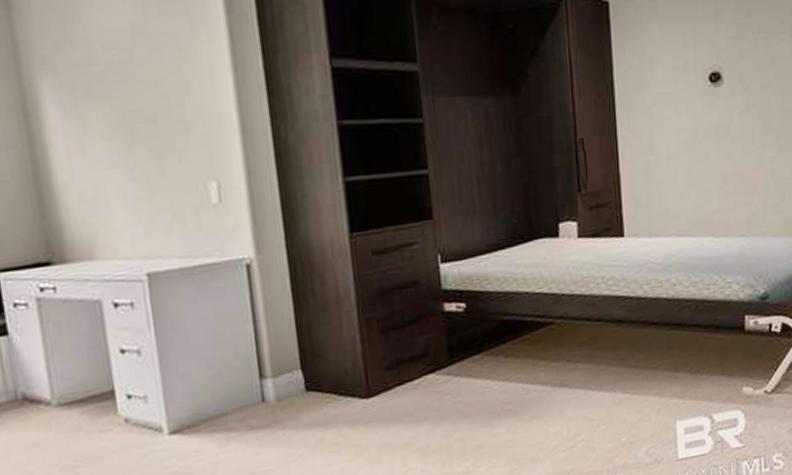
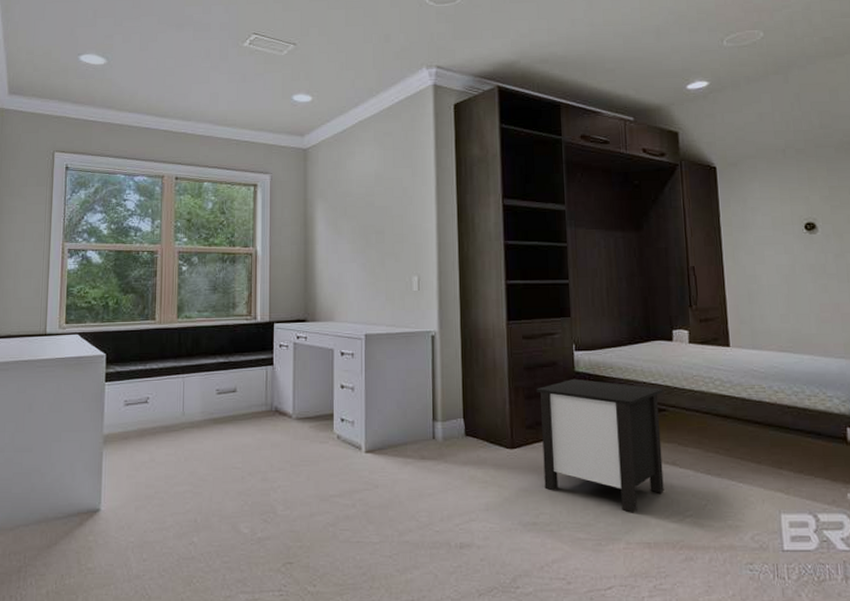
nightstand: none [395,297,552,450] -> present [537,378,664,513]

